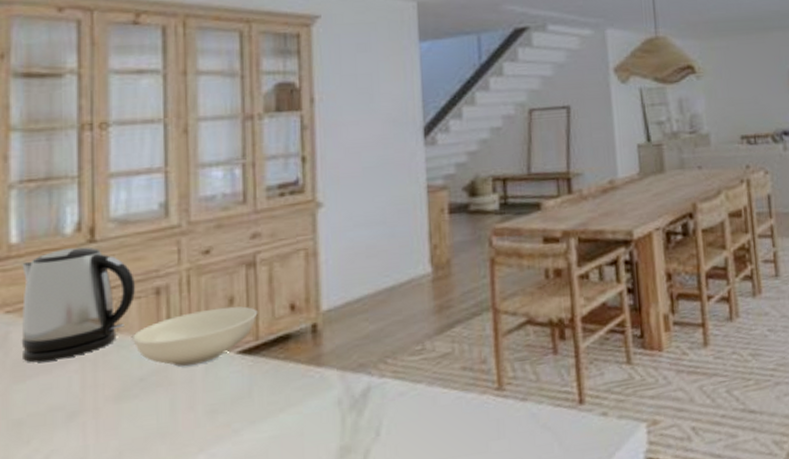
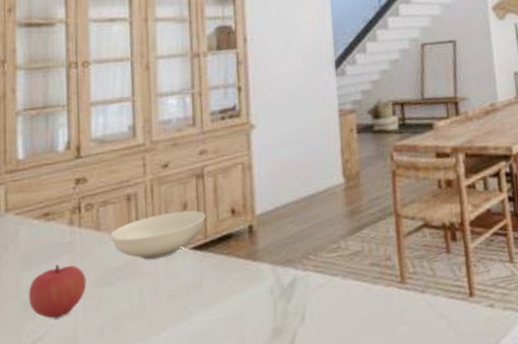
kettle: present [21,247,135,363] -> none [27,162,111,255]
fruit: none [21,374,100,442] -> present [28,264,87,319]

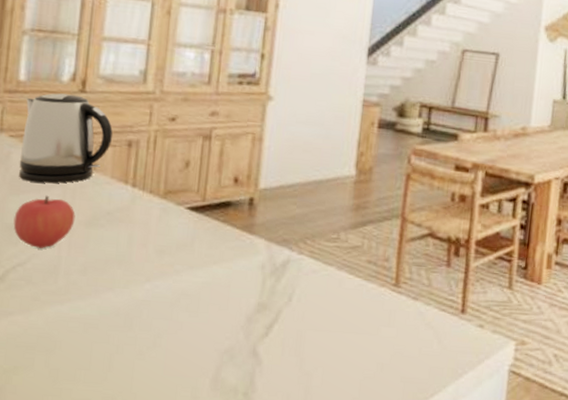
kettle: none [27,162,111,255] -> present [19,93,113,184]
bowl: present [110,210,206,259] -> none [105,167,207,211]

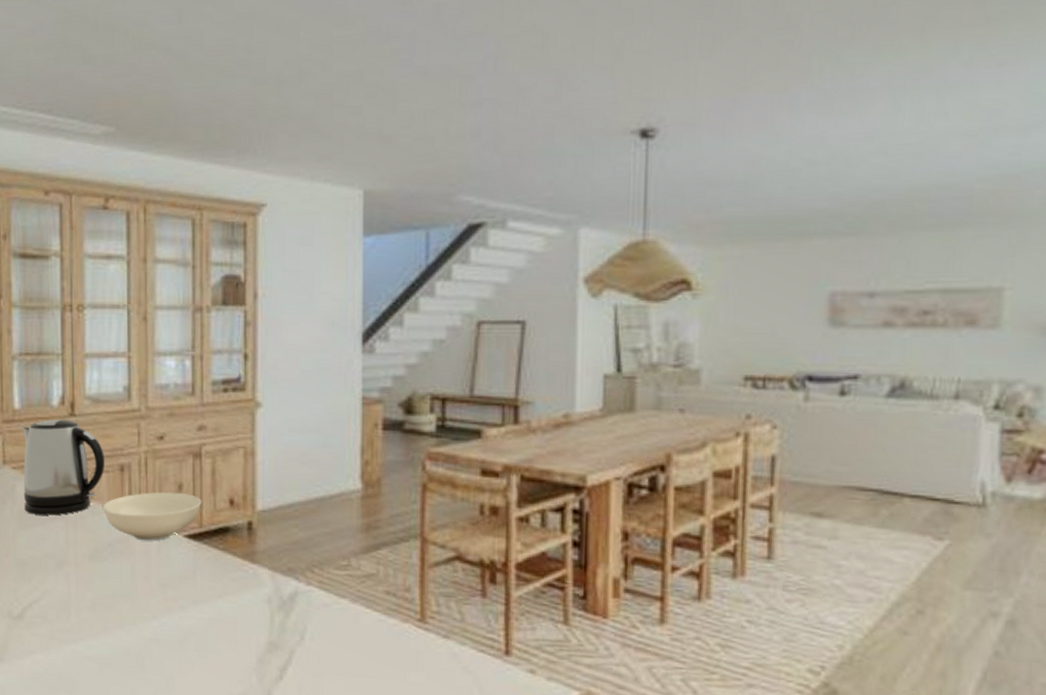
fruit: present [13,195,76,248] -> none [25,528,79,584]
bowl: none [105,167,207,211] -> present [103,491,202,540]

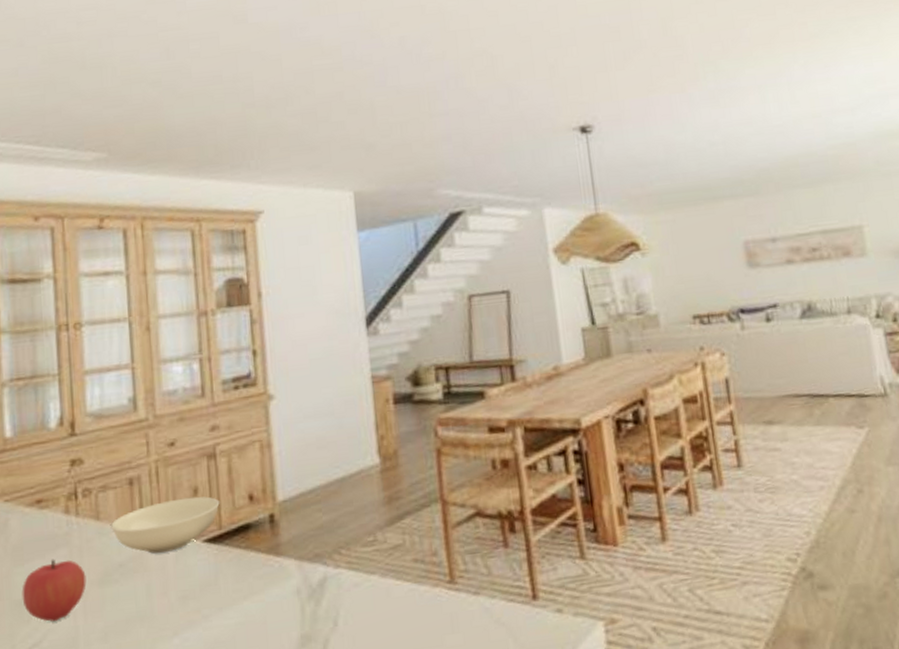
kettle: present [23,419,105,516] -> none [16,440,111,548]
fruit: none [25,528,79,584] -> present [22,559,87,622]

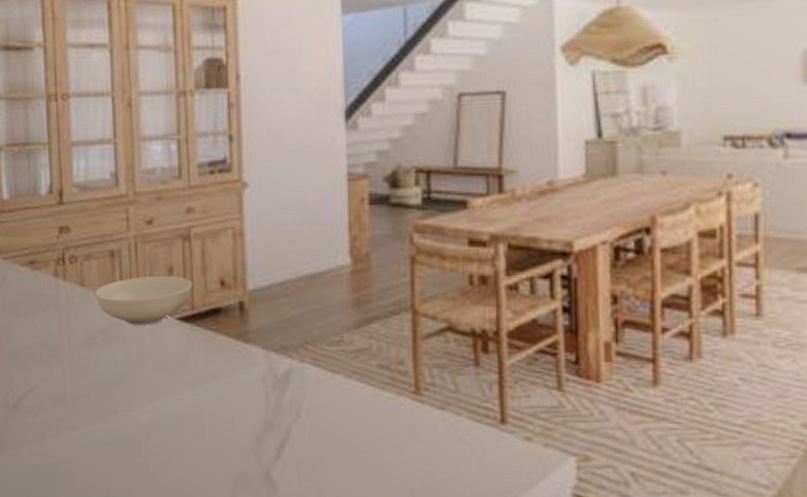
fruit: present [22,559,87,622] -> none [18,317,73,373]

